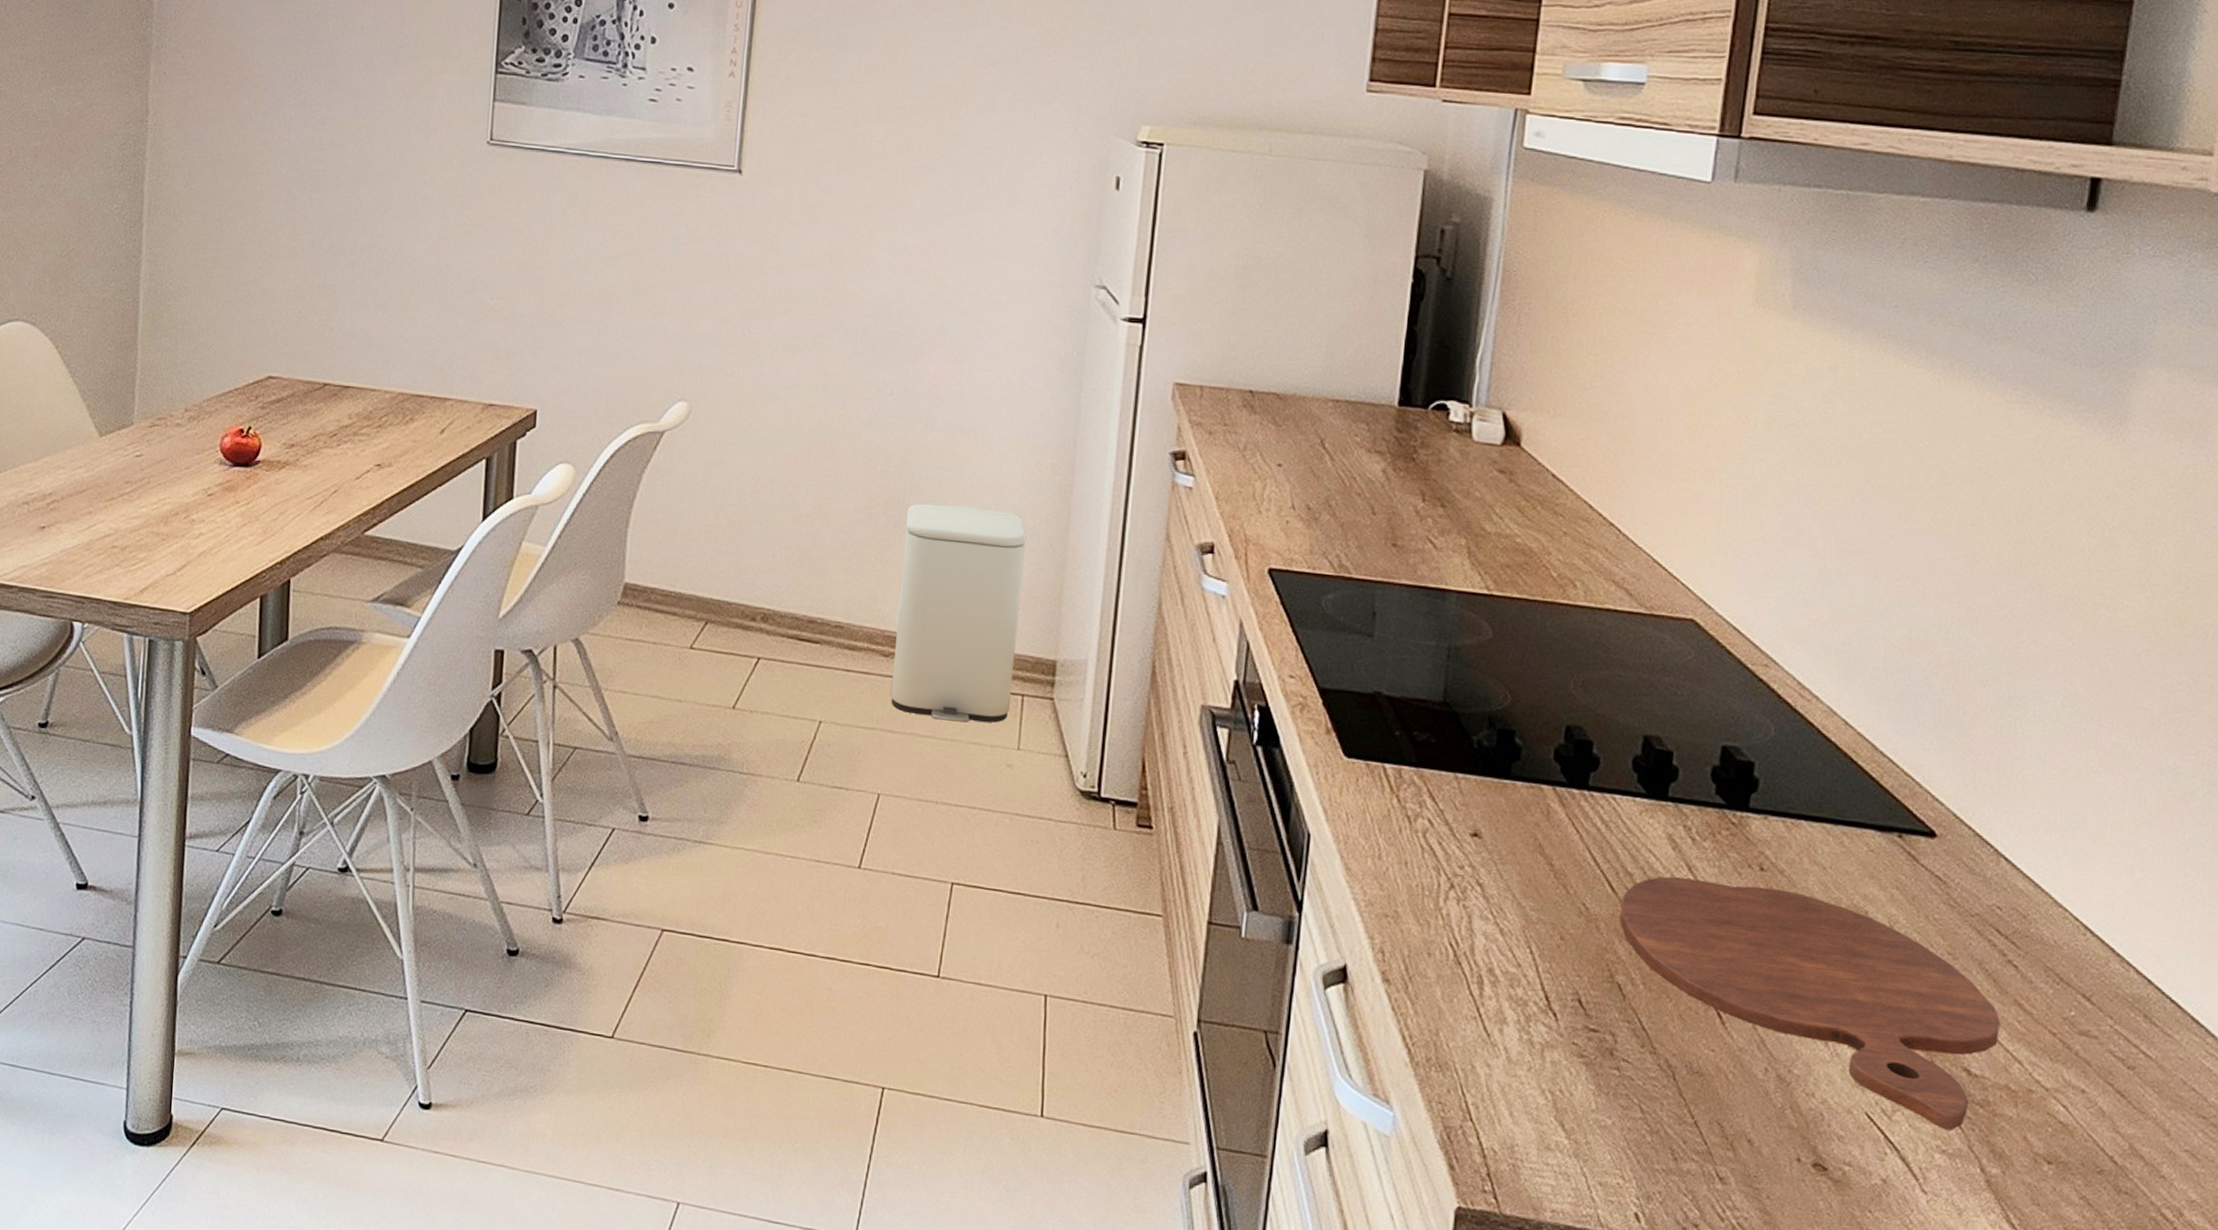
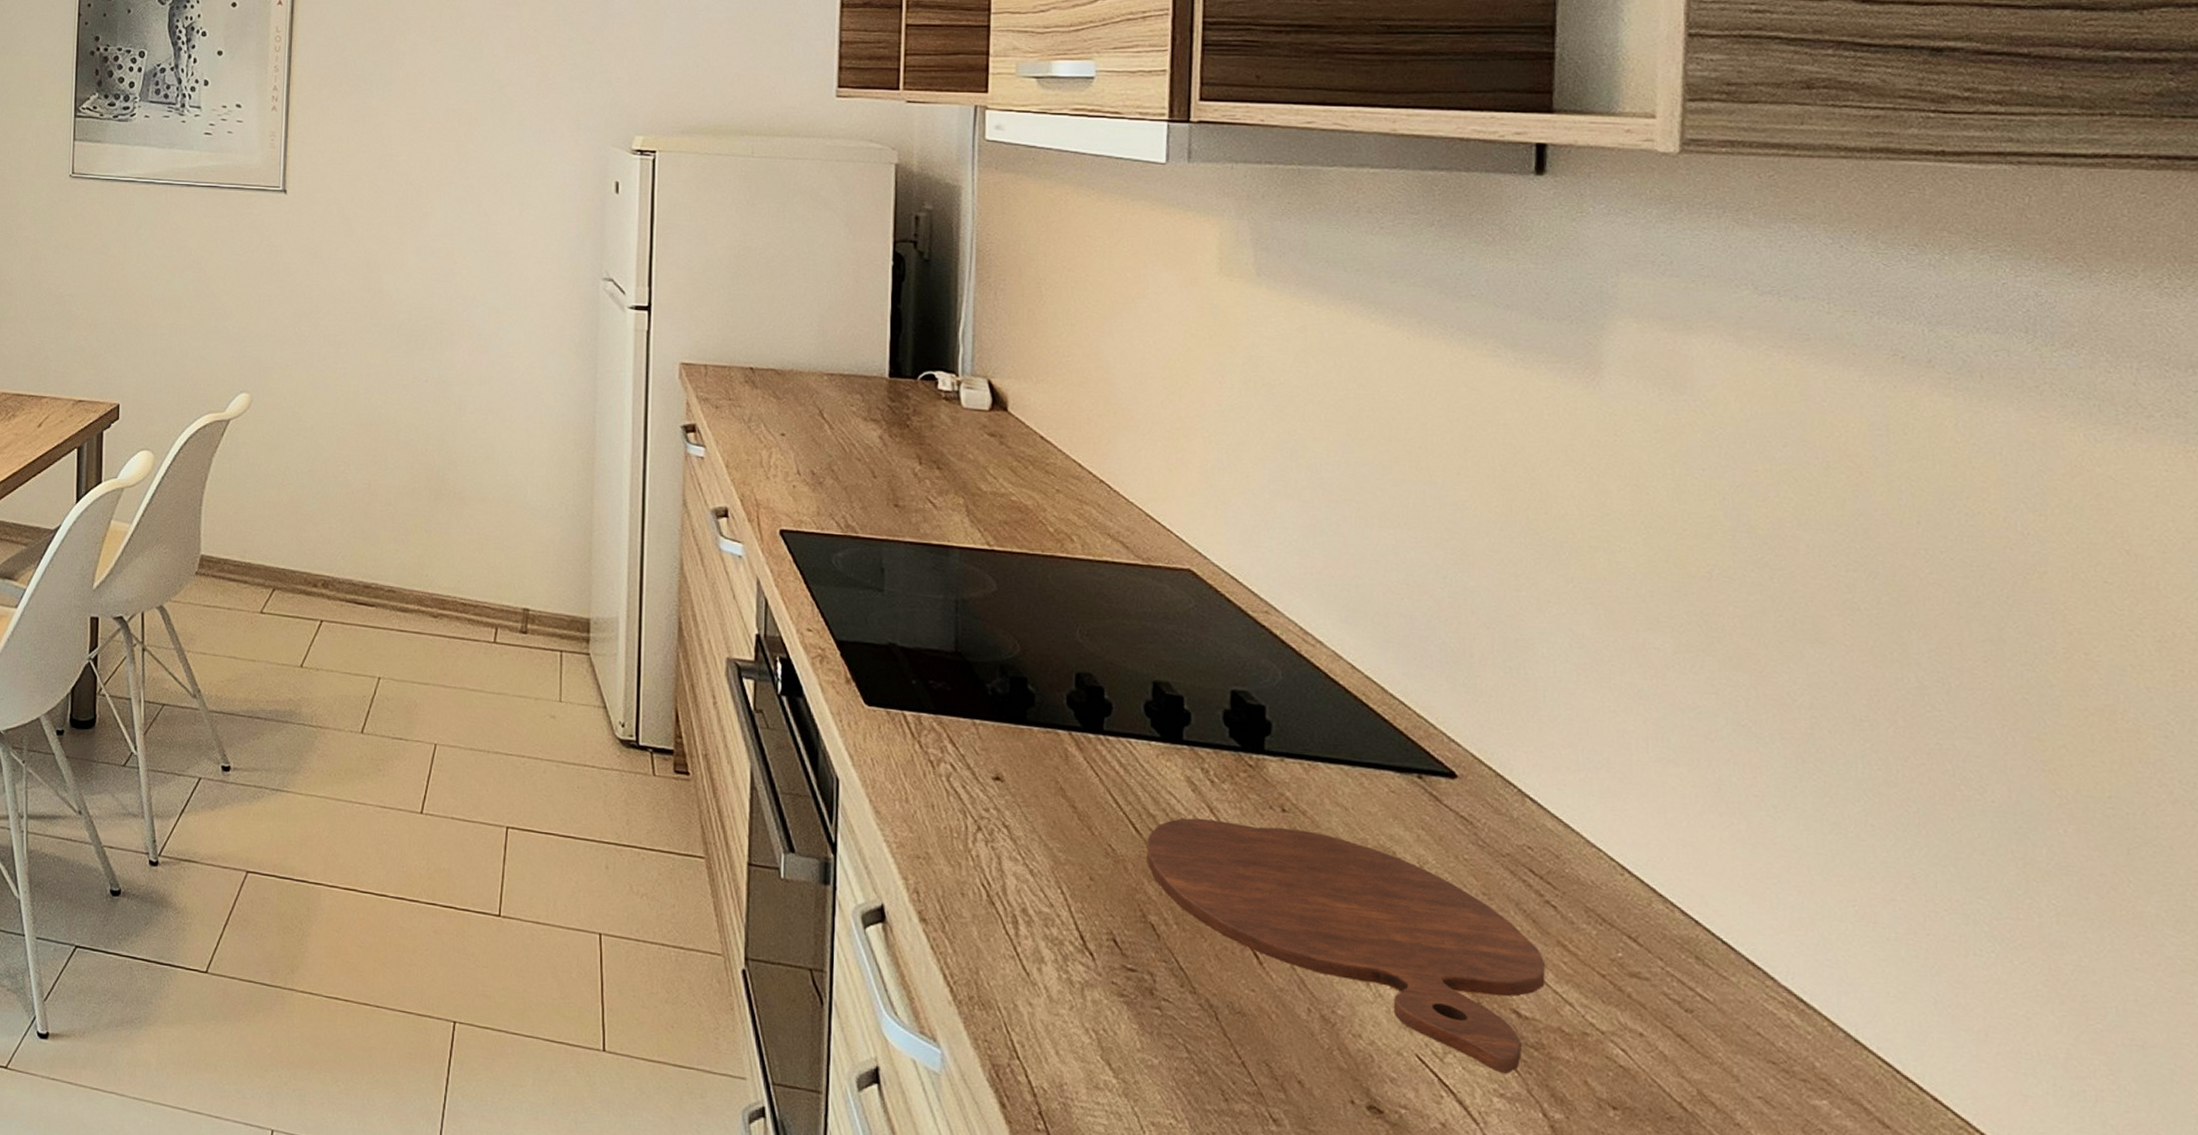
pedal bin: present [891,503,1027,724] -> none [442,477,556,678]

